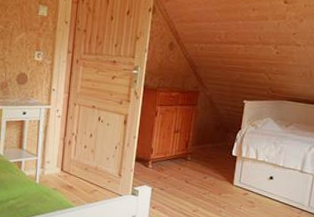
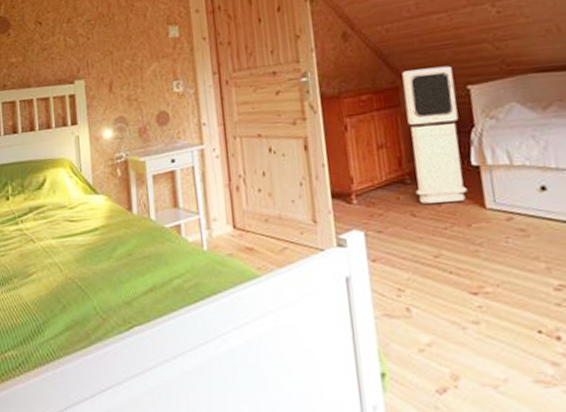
air purifier: none [192,81,237,178] -> present [402,66,468,204]

